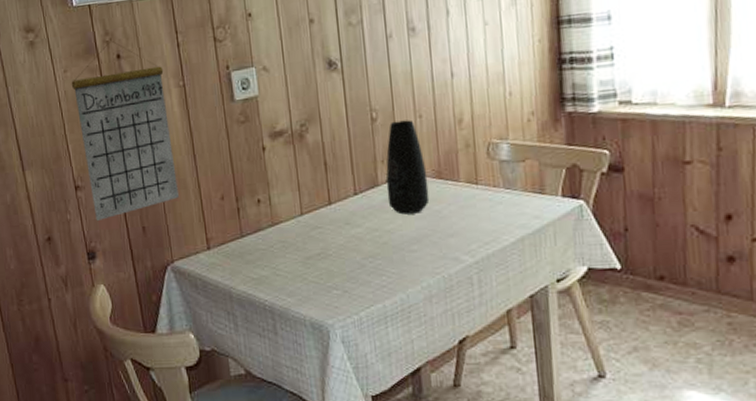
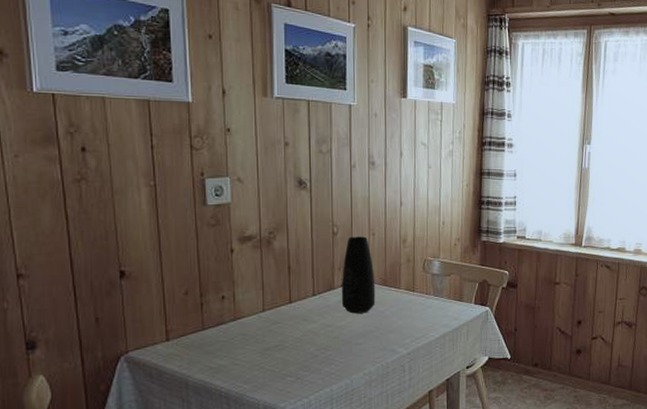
calendar: present [71,40,179,222] -> none [22,132,139,311]

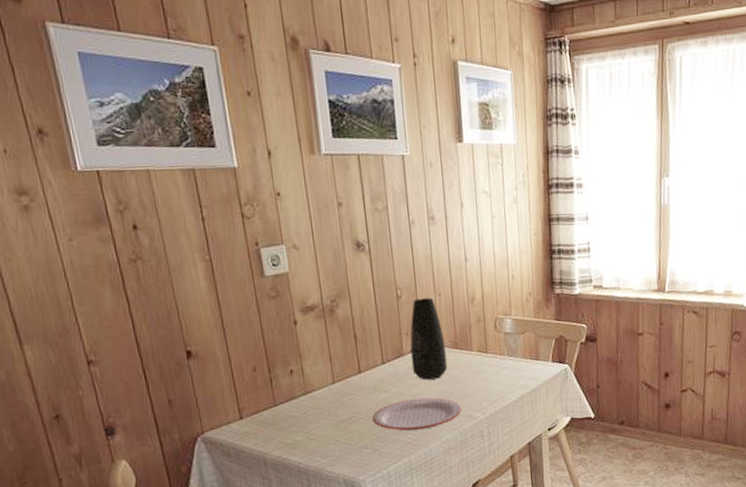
plate: none [298,330,385,362] -> present [372,397,462,431]

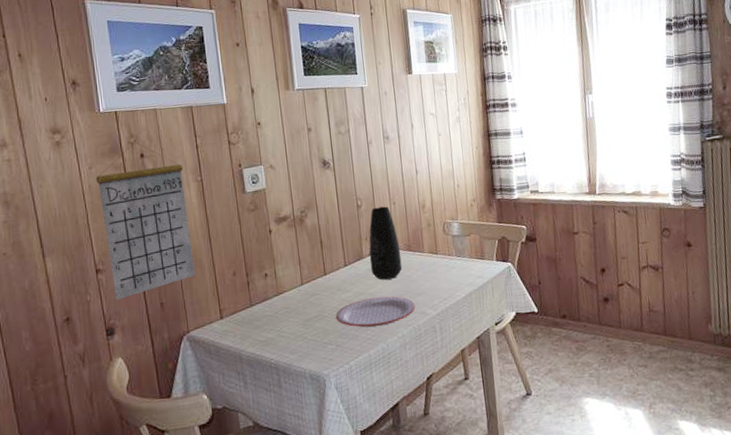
calendar: none [78,210,208,397] -> present [95,142,195,301]

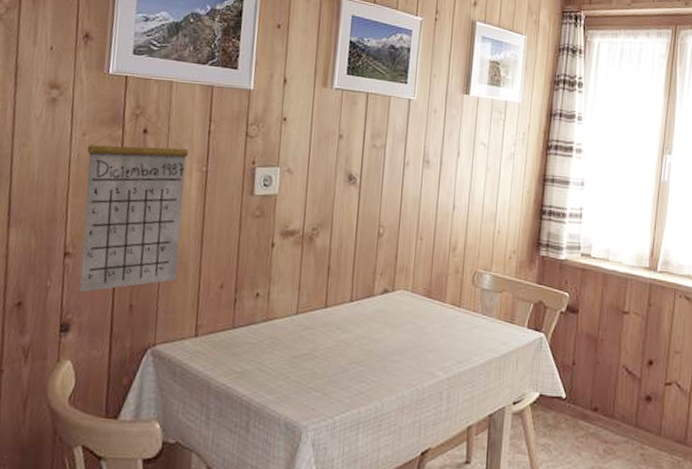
plate: present [336,296,416,328] -> none [329,344,424,381]
vase: present [369,206,402,280] -> none [379,239,419,327]

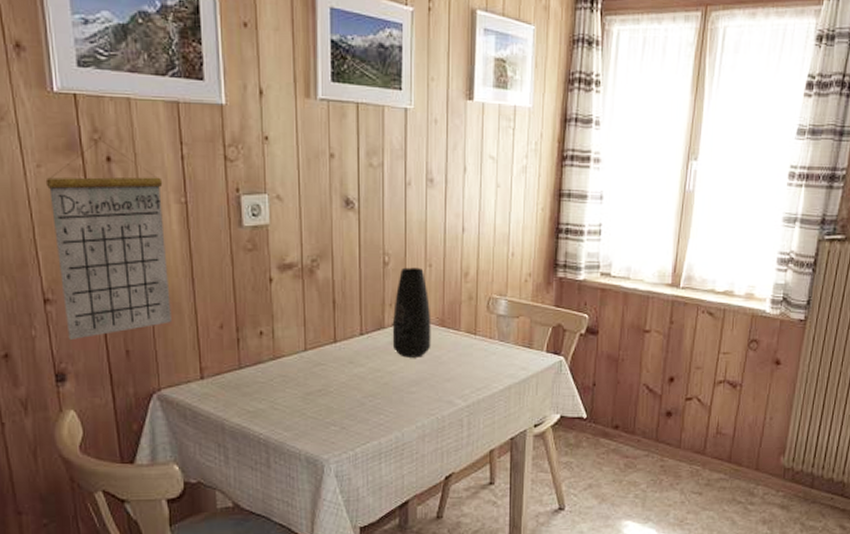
vase: none [379,239,419,327] -> present [392,267,431,358]

